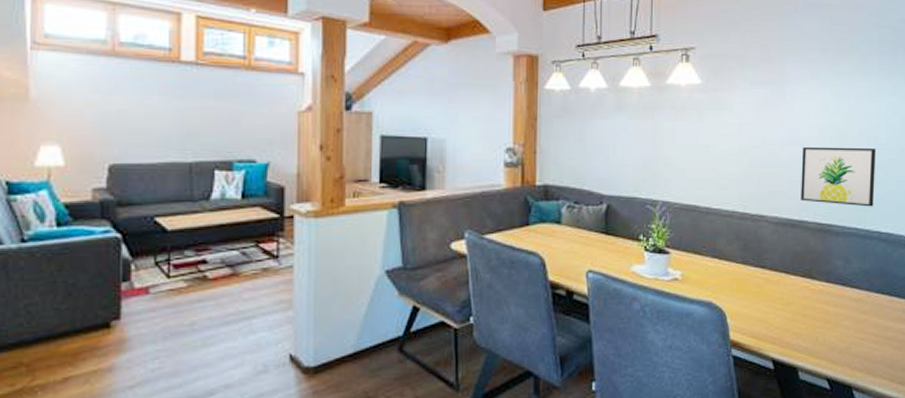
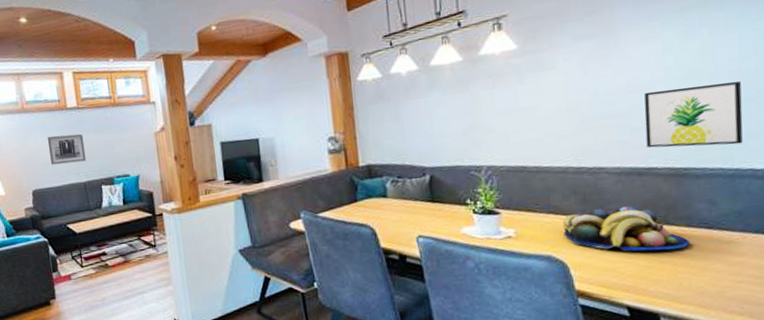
wall art: none [143,94,198,135] -> present [47,133,86,165]
fruit bowl: none [725,256,827,304] -> present [562,205,690,252]

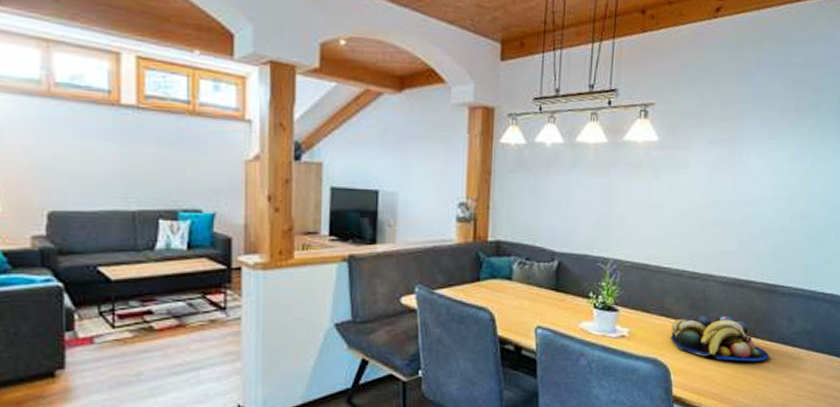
wall art: present [47,133,86,165] -> none [82,139,140,183]
wall art: present [644,80,743,148] -> none [750,207,827,268]

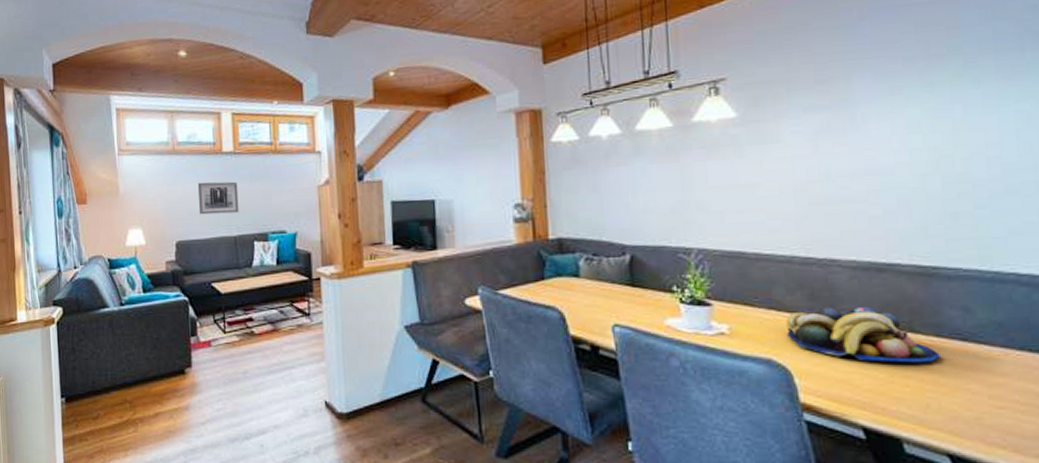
wall art: none [82,139,140,183] -> present [197,181,239,215]

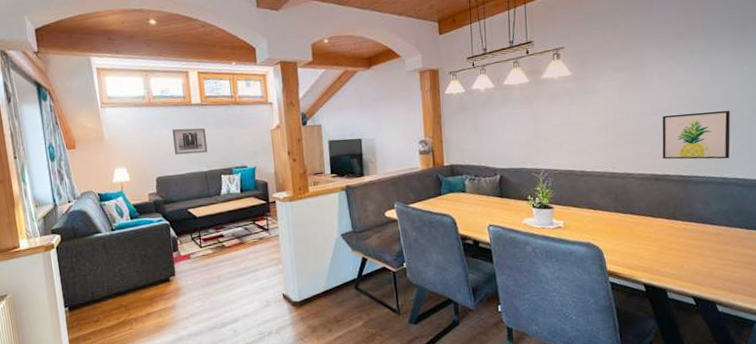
fruit bowl: present [786,306,940,363] -> none [599,204,690,240]
wall art: none [885,169,1004,243] -> present [662,110,730,160]

